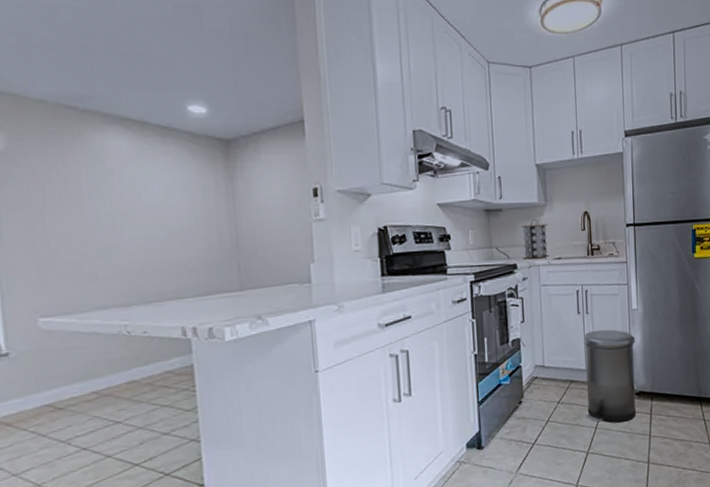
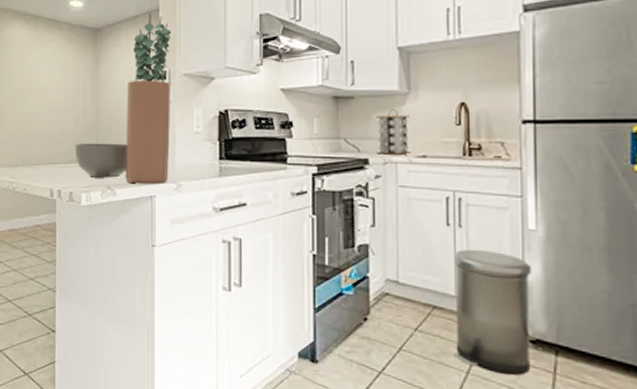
bowl: none [210,268,279,309] -> present [74,143,126,178]
vase: none [271,124,329,311] -> present [125,13,172,185]

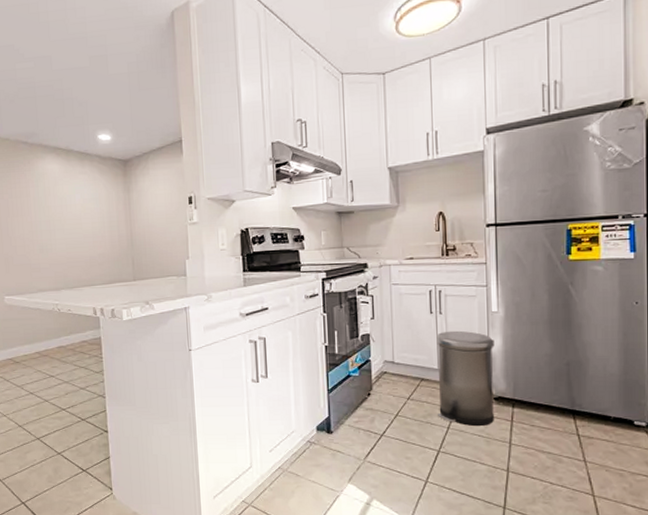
bowl: present [74,143,126,178] -> none [113,263,162,295]
vase: present [125,13,172,185] -> none [157,144,200,298]
spice rack: present [375,109,412,156] -> none [372,220,402,260]

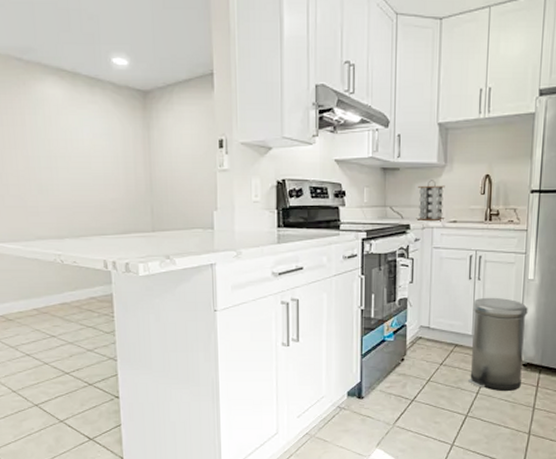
spice rack: none [372,220,402,260] -> present [417,180,445,222]

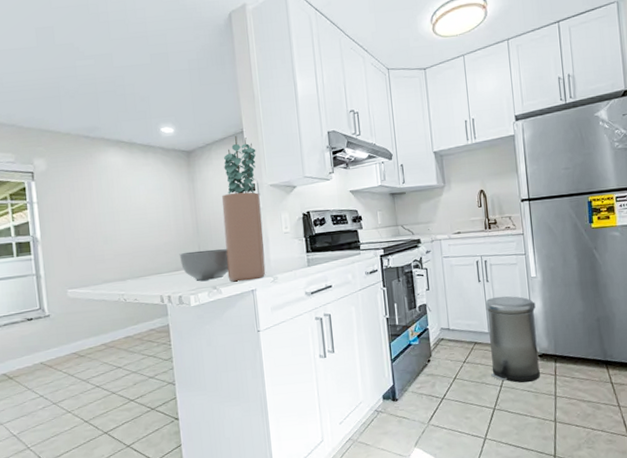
bowl: none [128,213,185,248] -> present [179,248,229,281]
vase: none [182,77,229,253] -> present [221,135,266,282]
spice rack: present [417,180,445,222] -> none [422,199,450,236]

